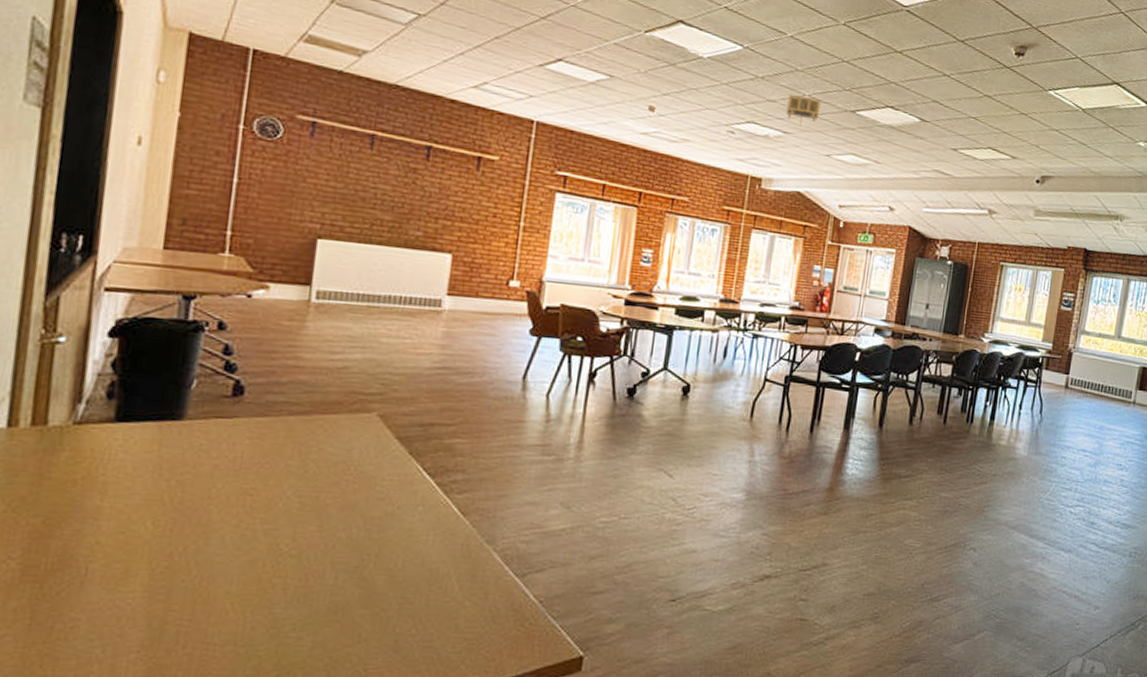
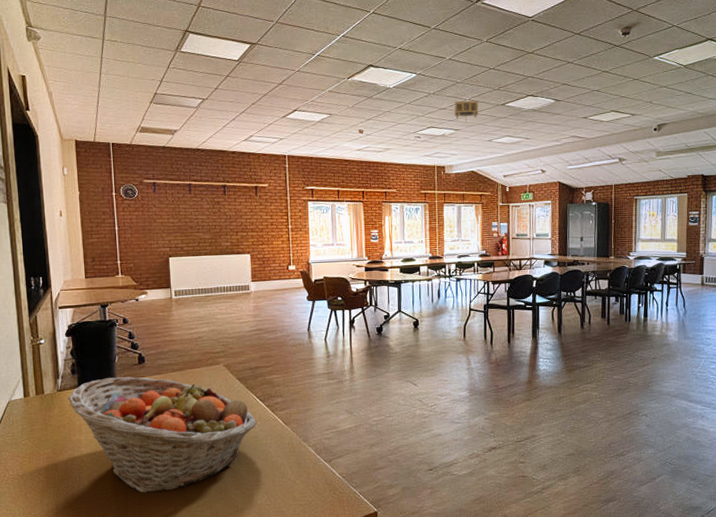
fruit basket: none [91,412,416,604] -> present [68,377,257,493]

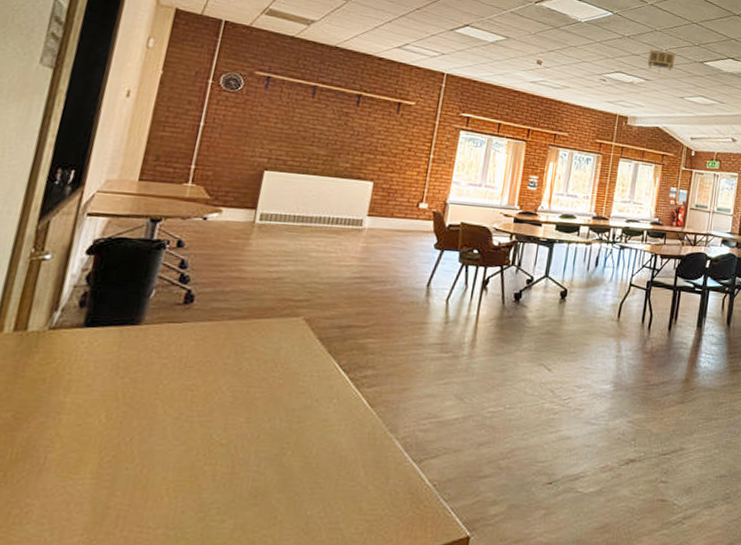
fruit basket: present [68,377,257,493] -> none [62,318,332,489]

